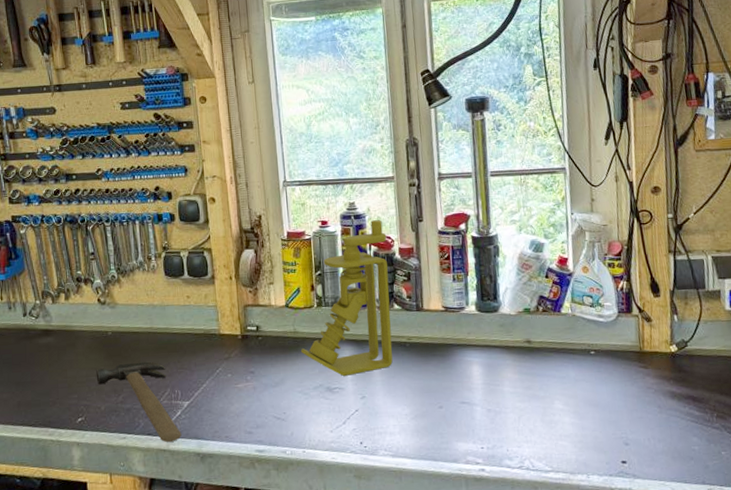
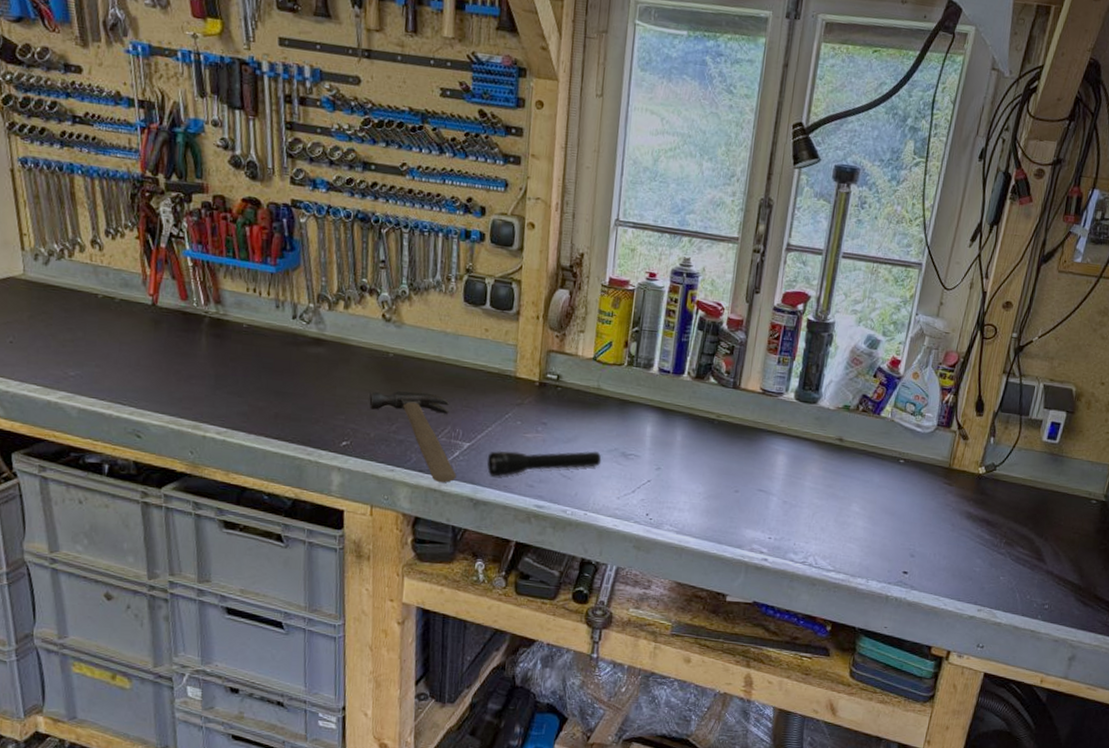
flashlight: none [206,390,310,429] -> present [486,450,602,477]
clamp: present [300,220,393,376] -> none [600,282,718,444]

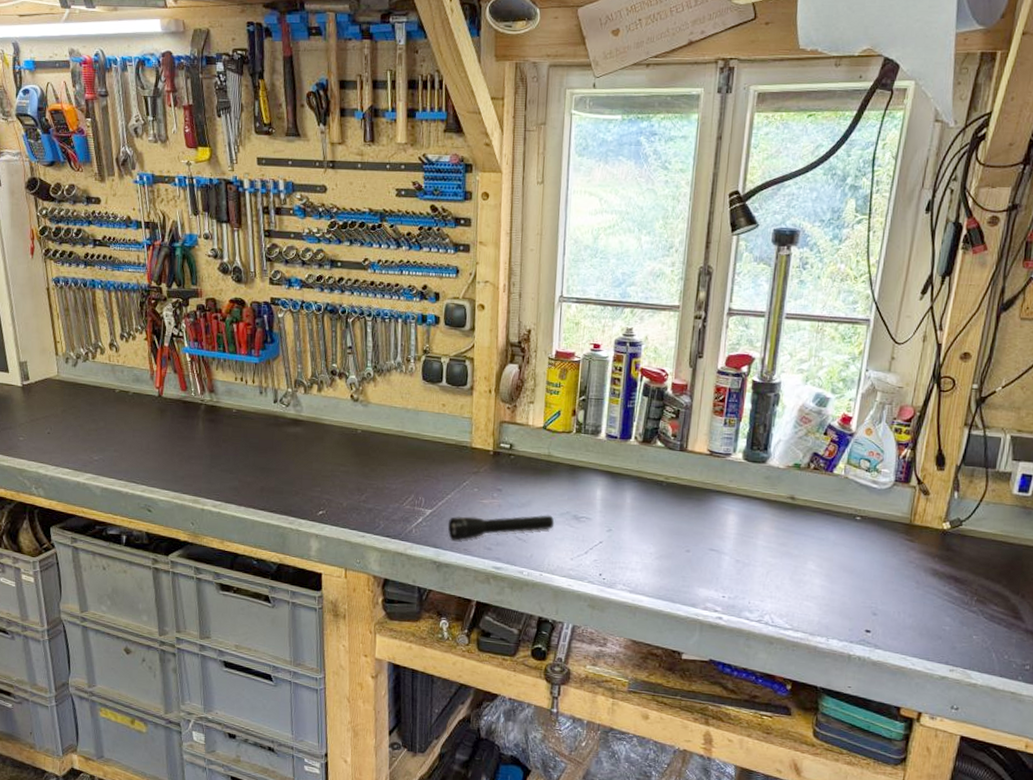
claw hammer: present [369,391,457,483] -> none [341,463,420,547]

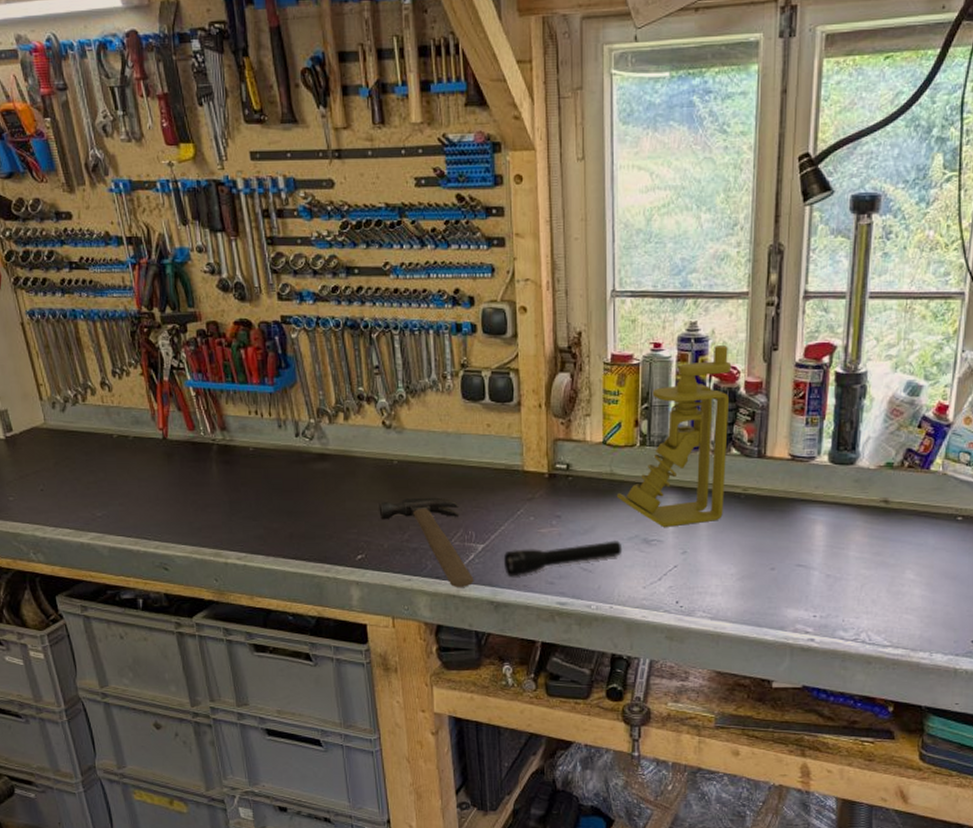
claw hammer: none [341,463,420,547] -> present [379,497,474,587]
clamp: none [552,350,661,507] -> present [616,345,732,527]

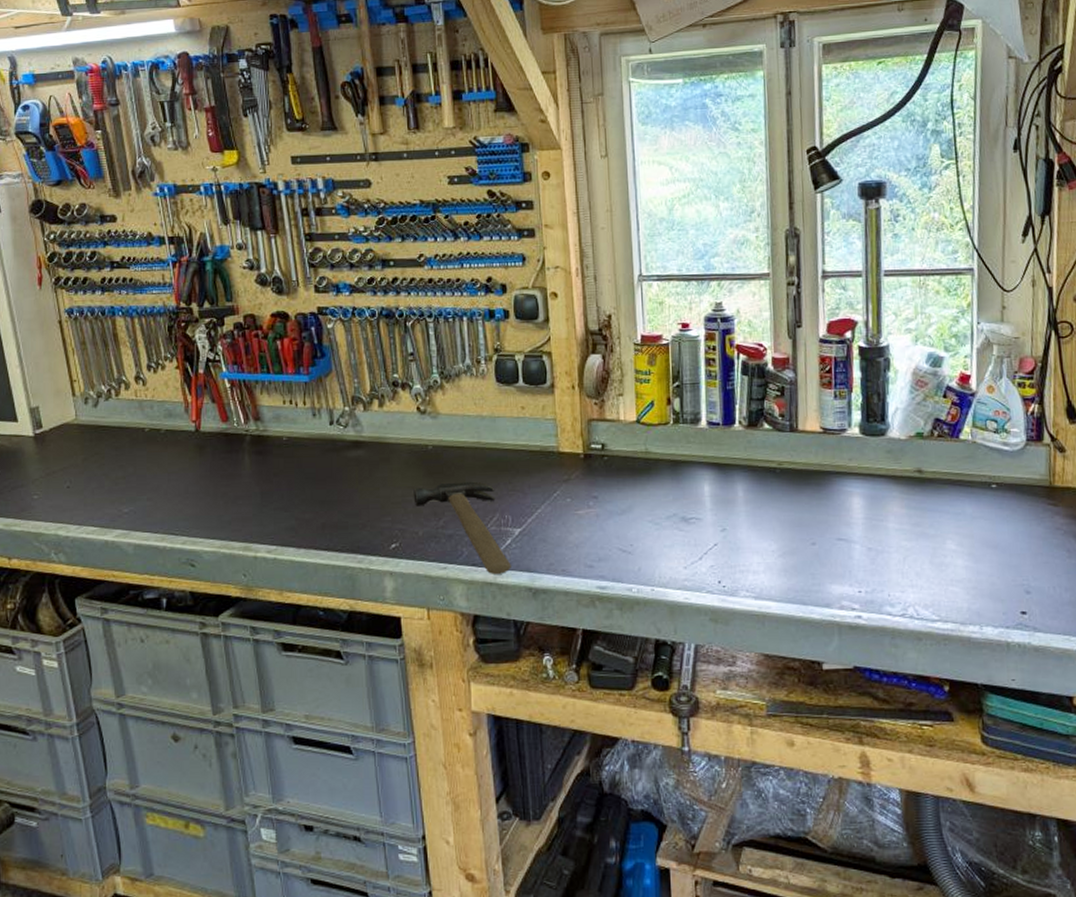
flashlight: present [503,541,623,577] -> none [540,520,661,561]
clamp: present [616,345,732,527] -> none [652,324,760,504]

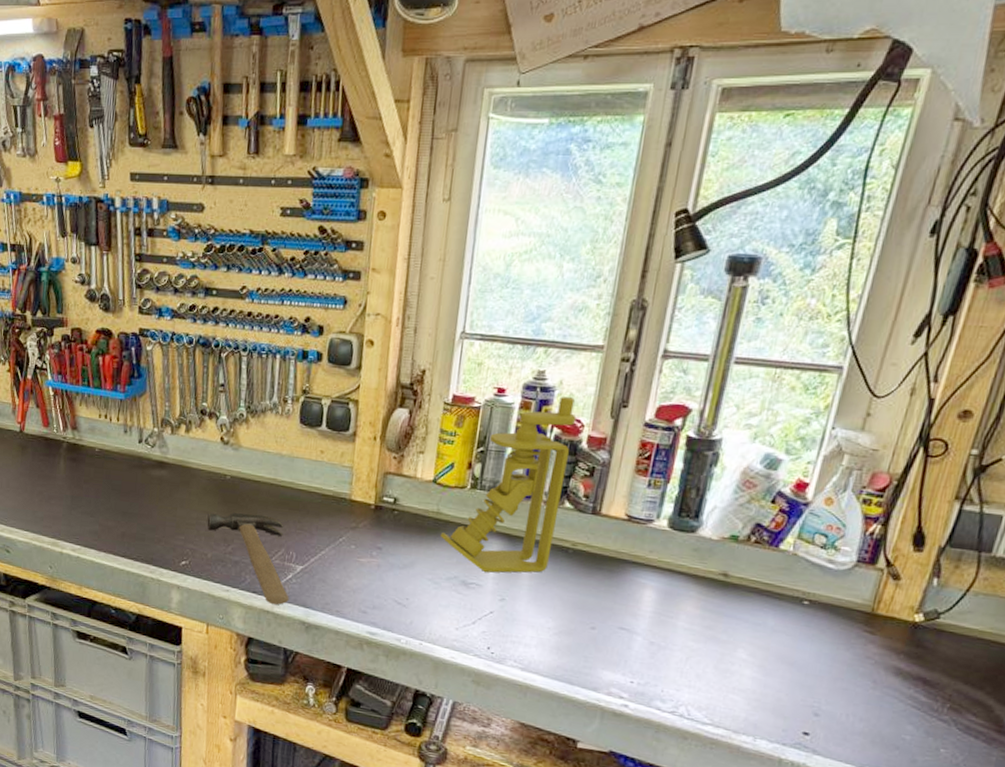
clamp: none [652,324,760,504] -> present [439,397,577,573]

